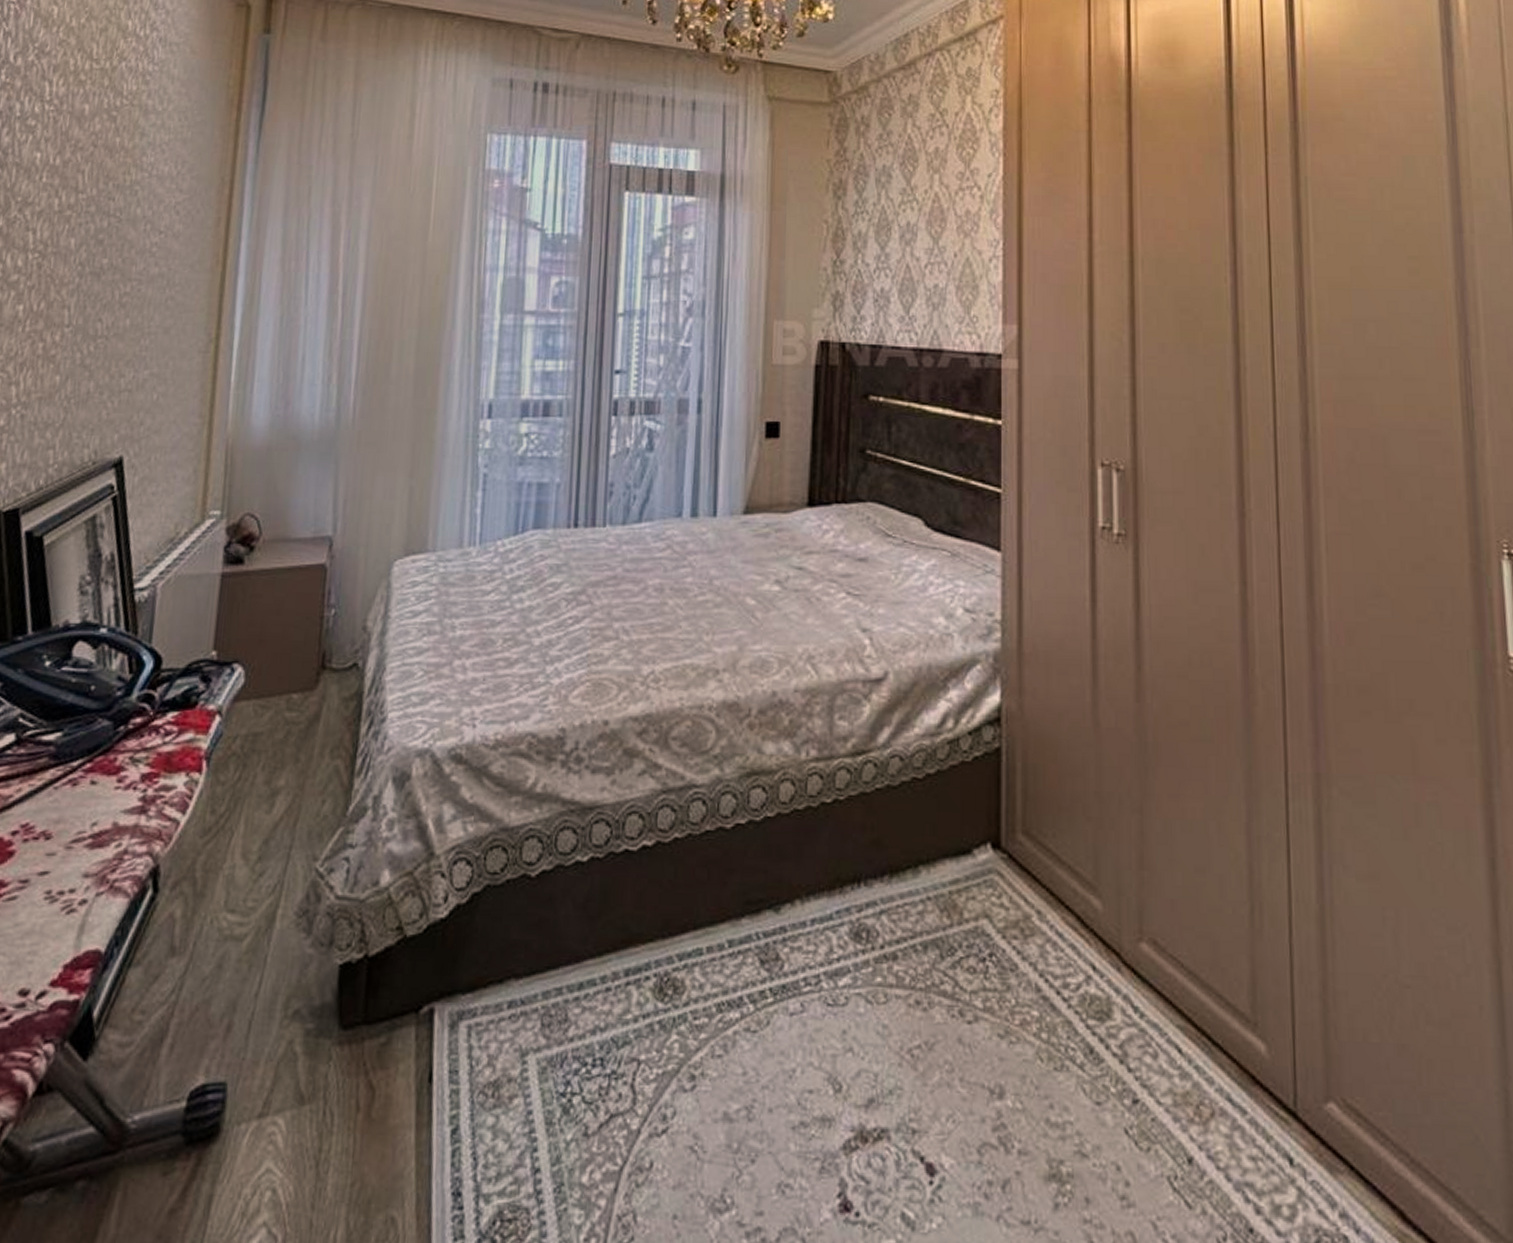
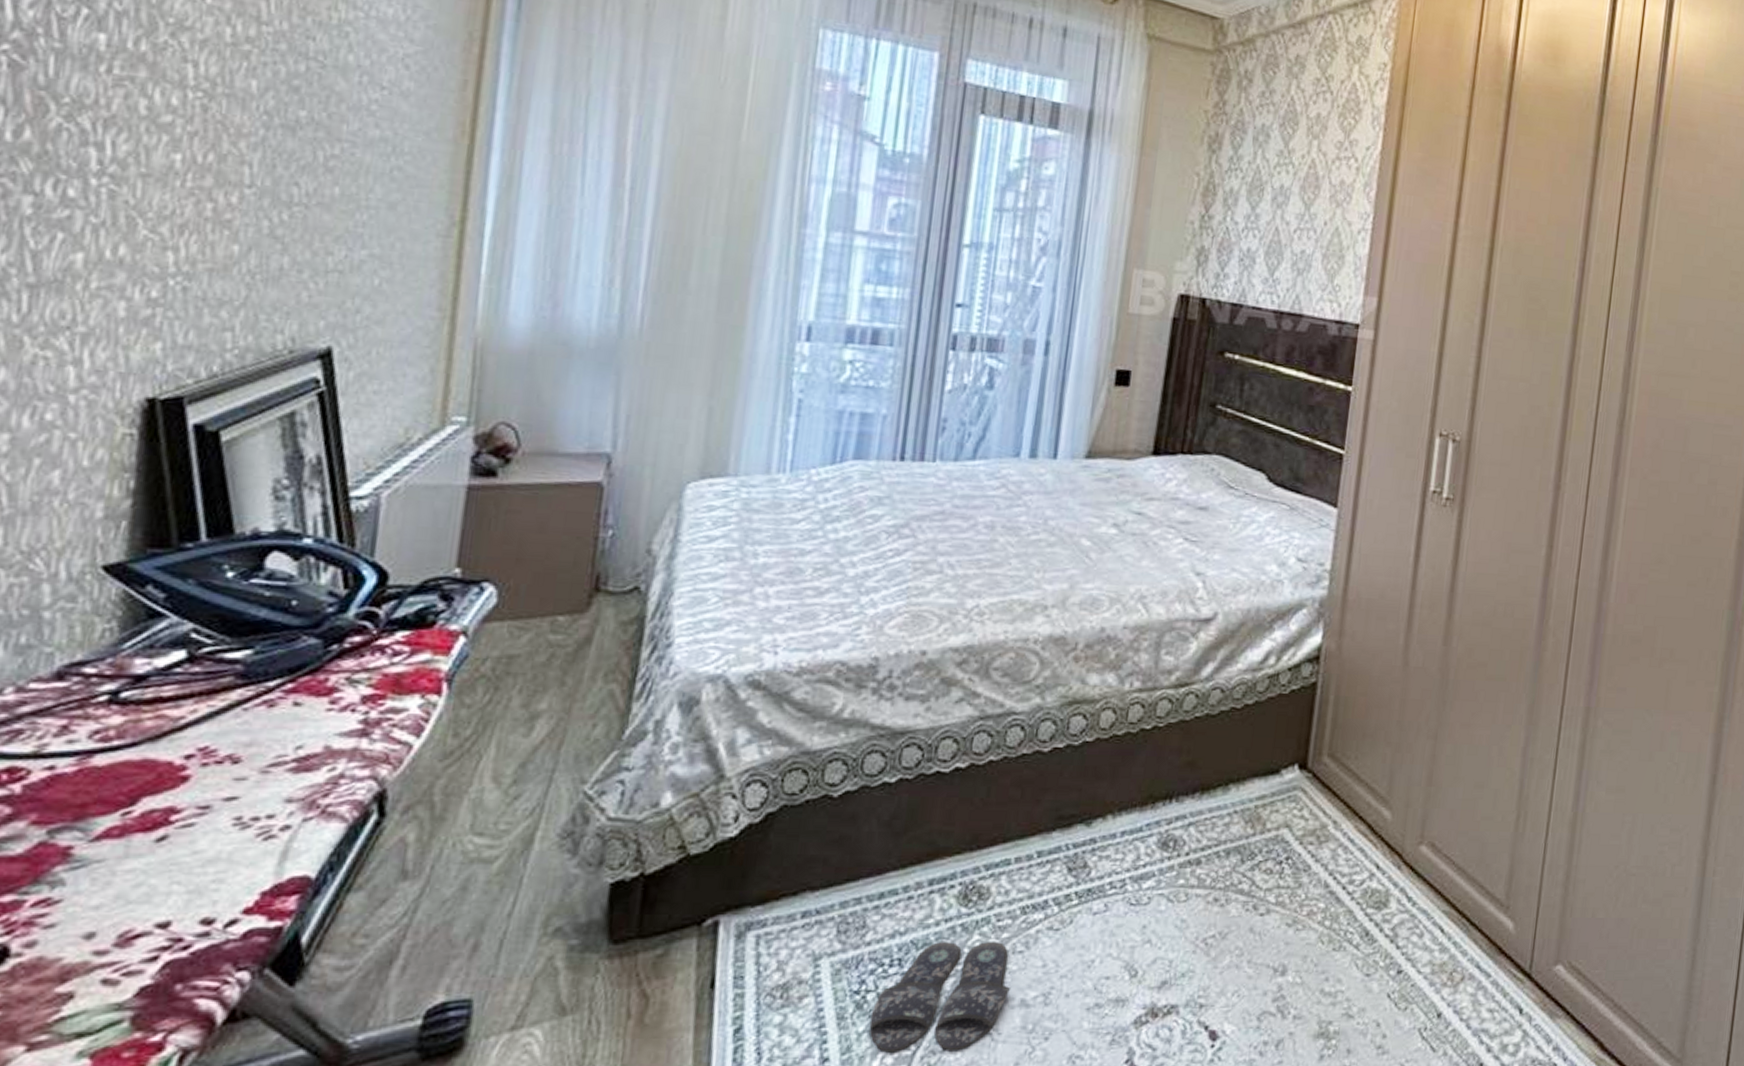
slippers: none [576,1041,713,1170] -> present [869,941,1012,1053]

